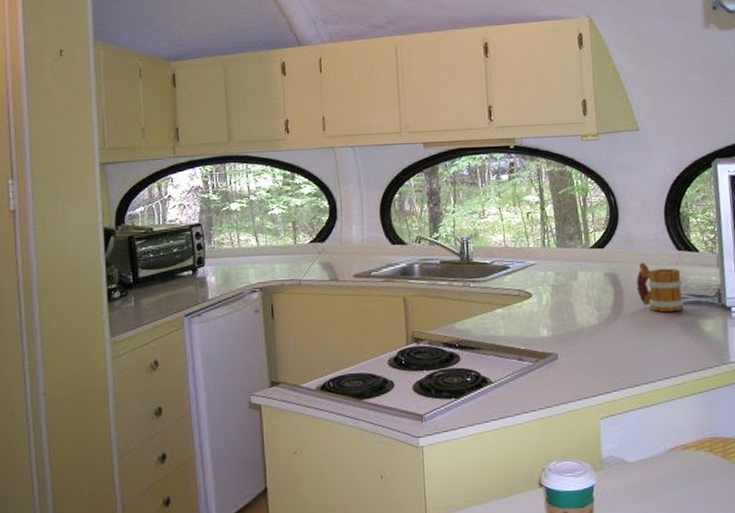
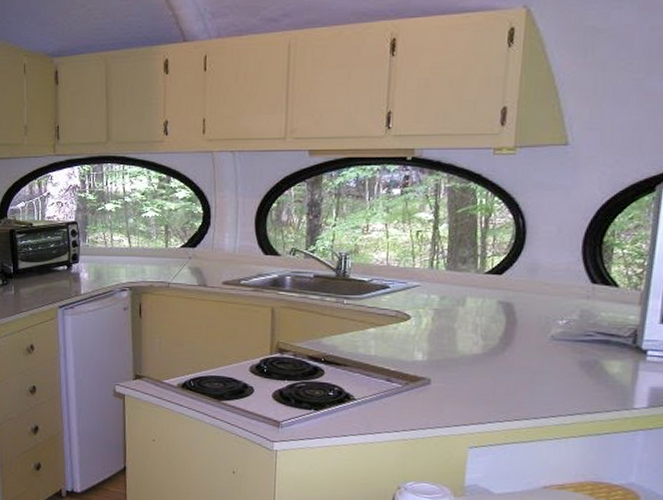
mug: present [636,262,684,313] -> none [533,292,591,350]

